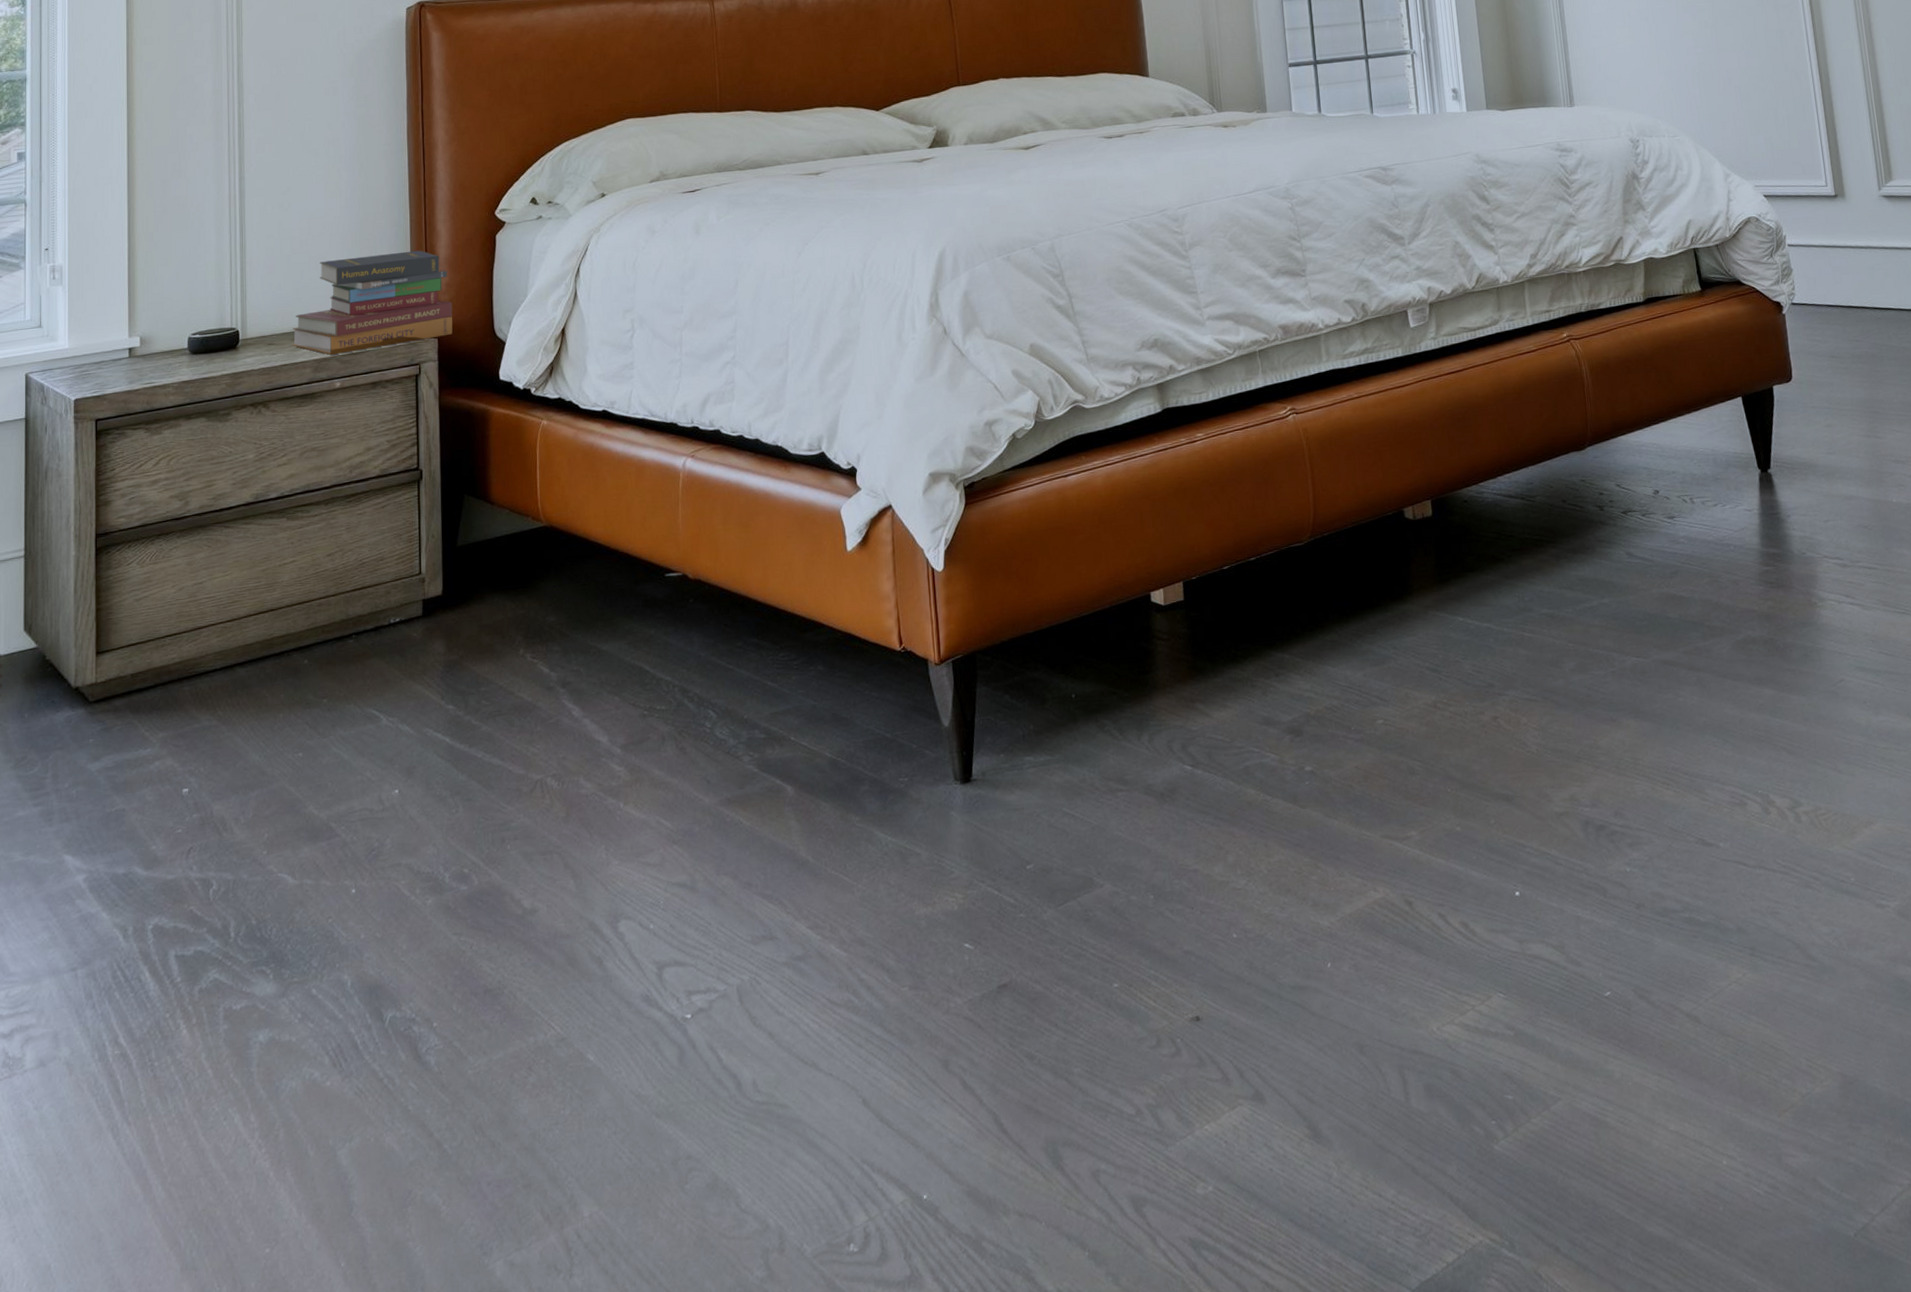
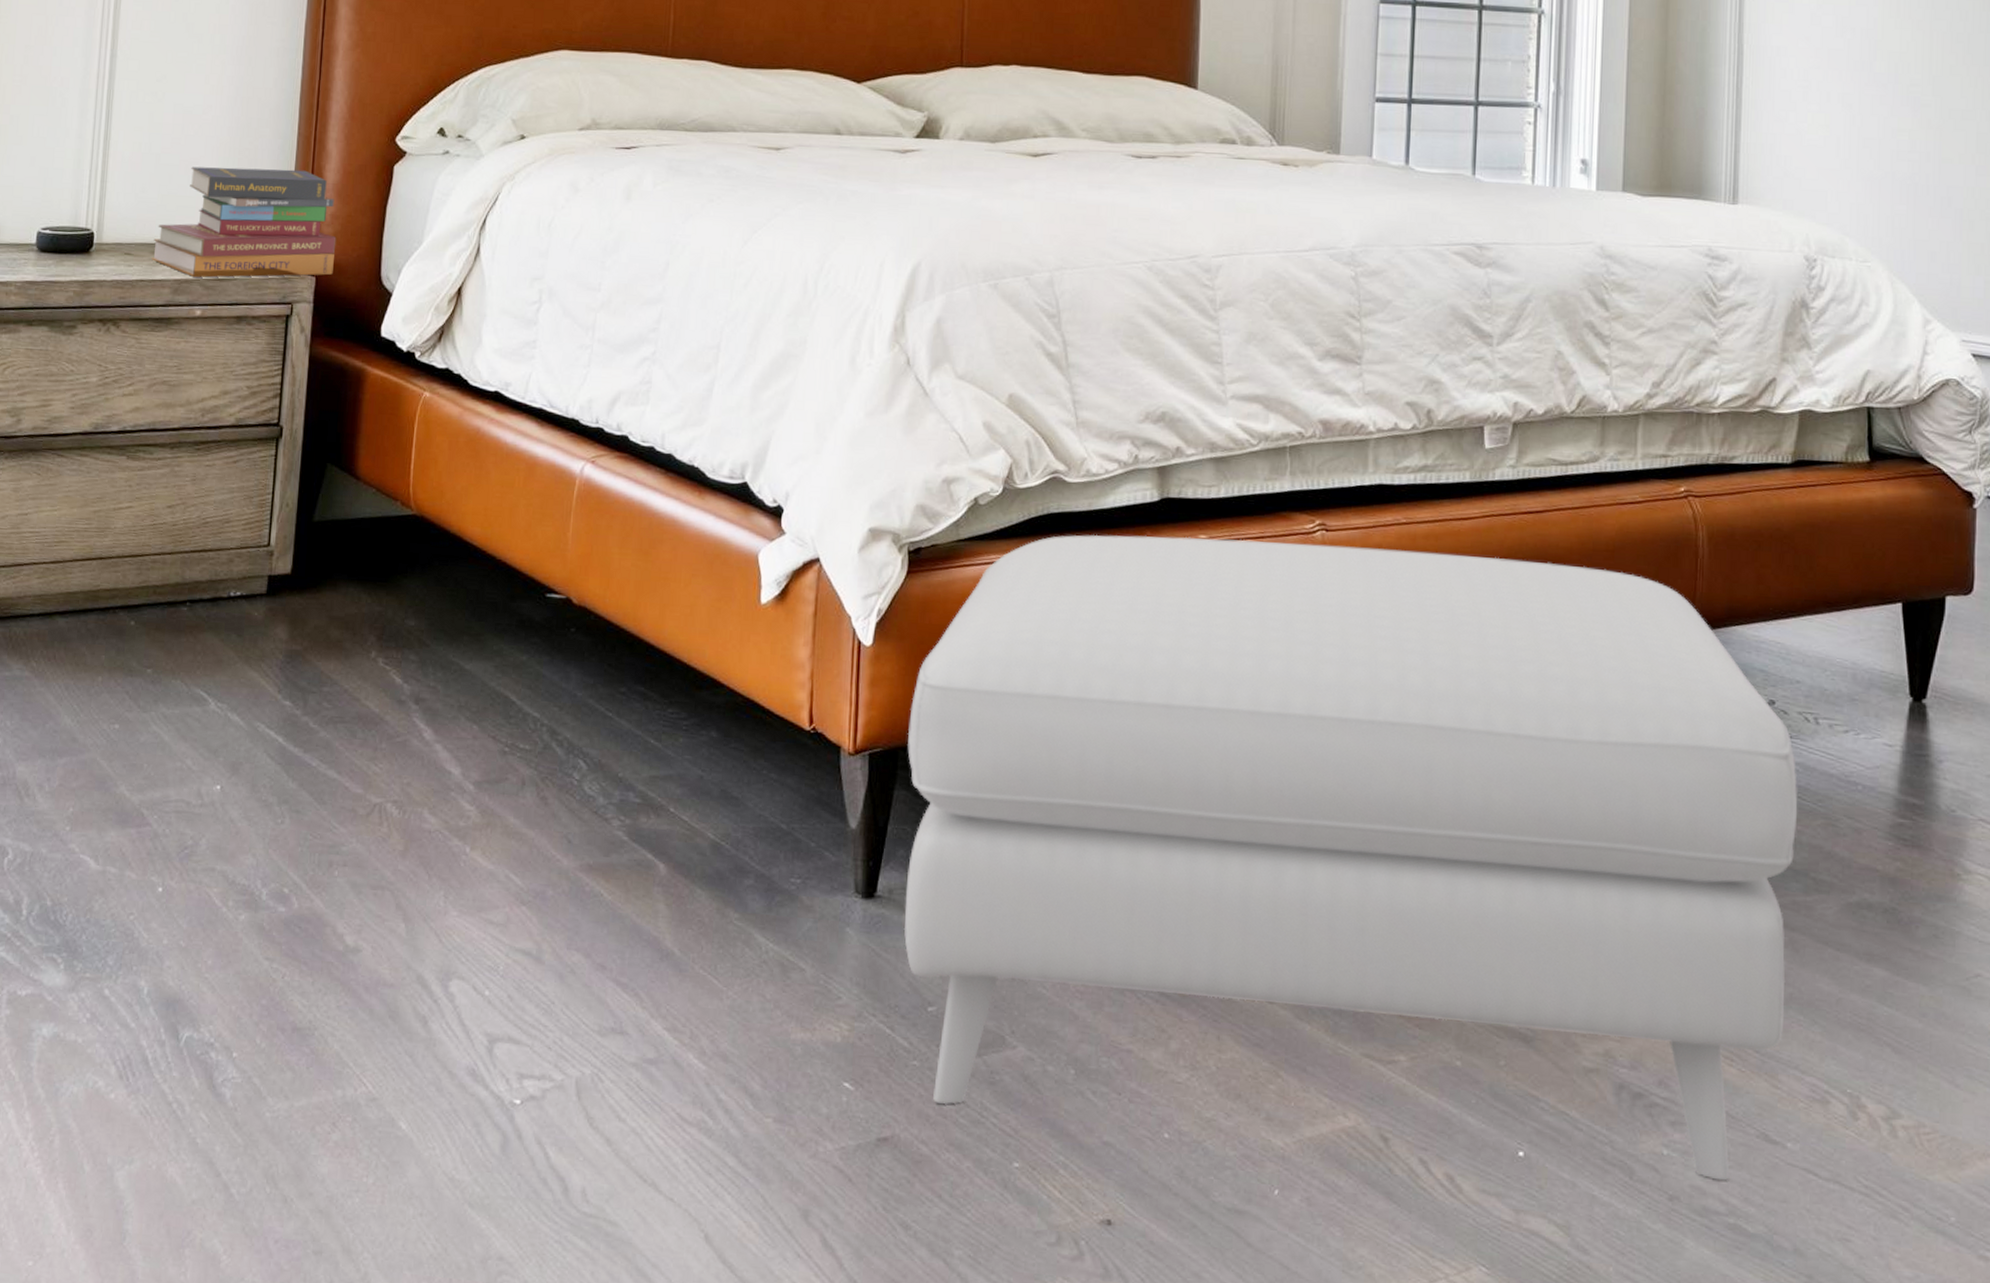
ottoman: none [981,408,1703,946] -> present [903,534,1798,1181]

